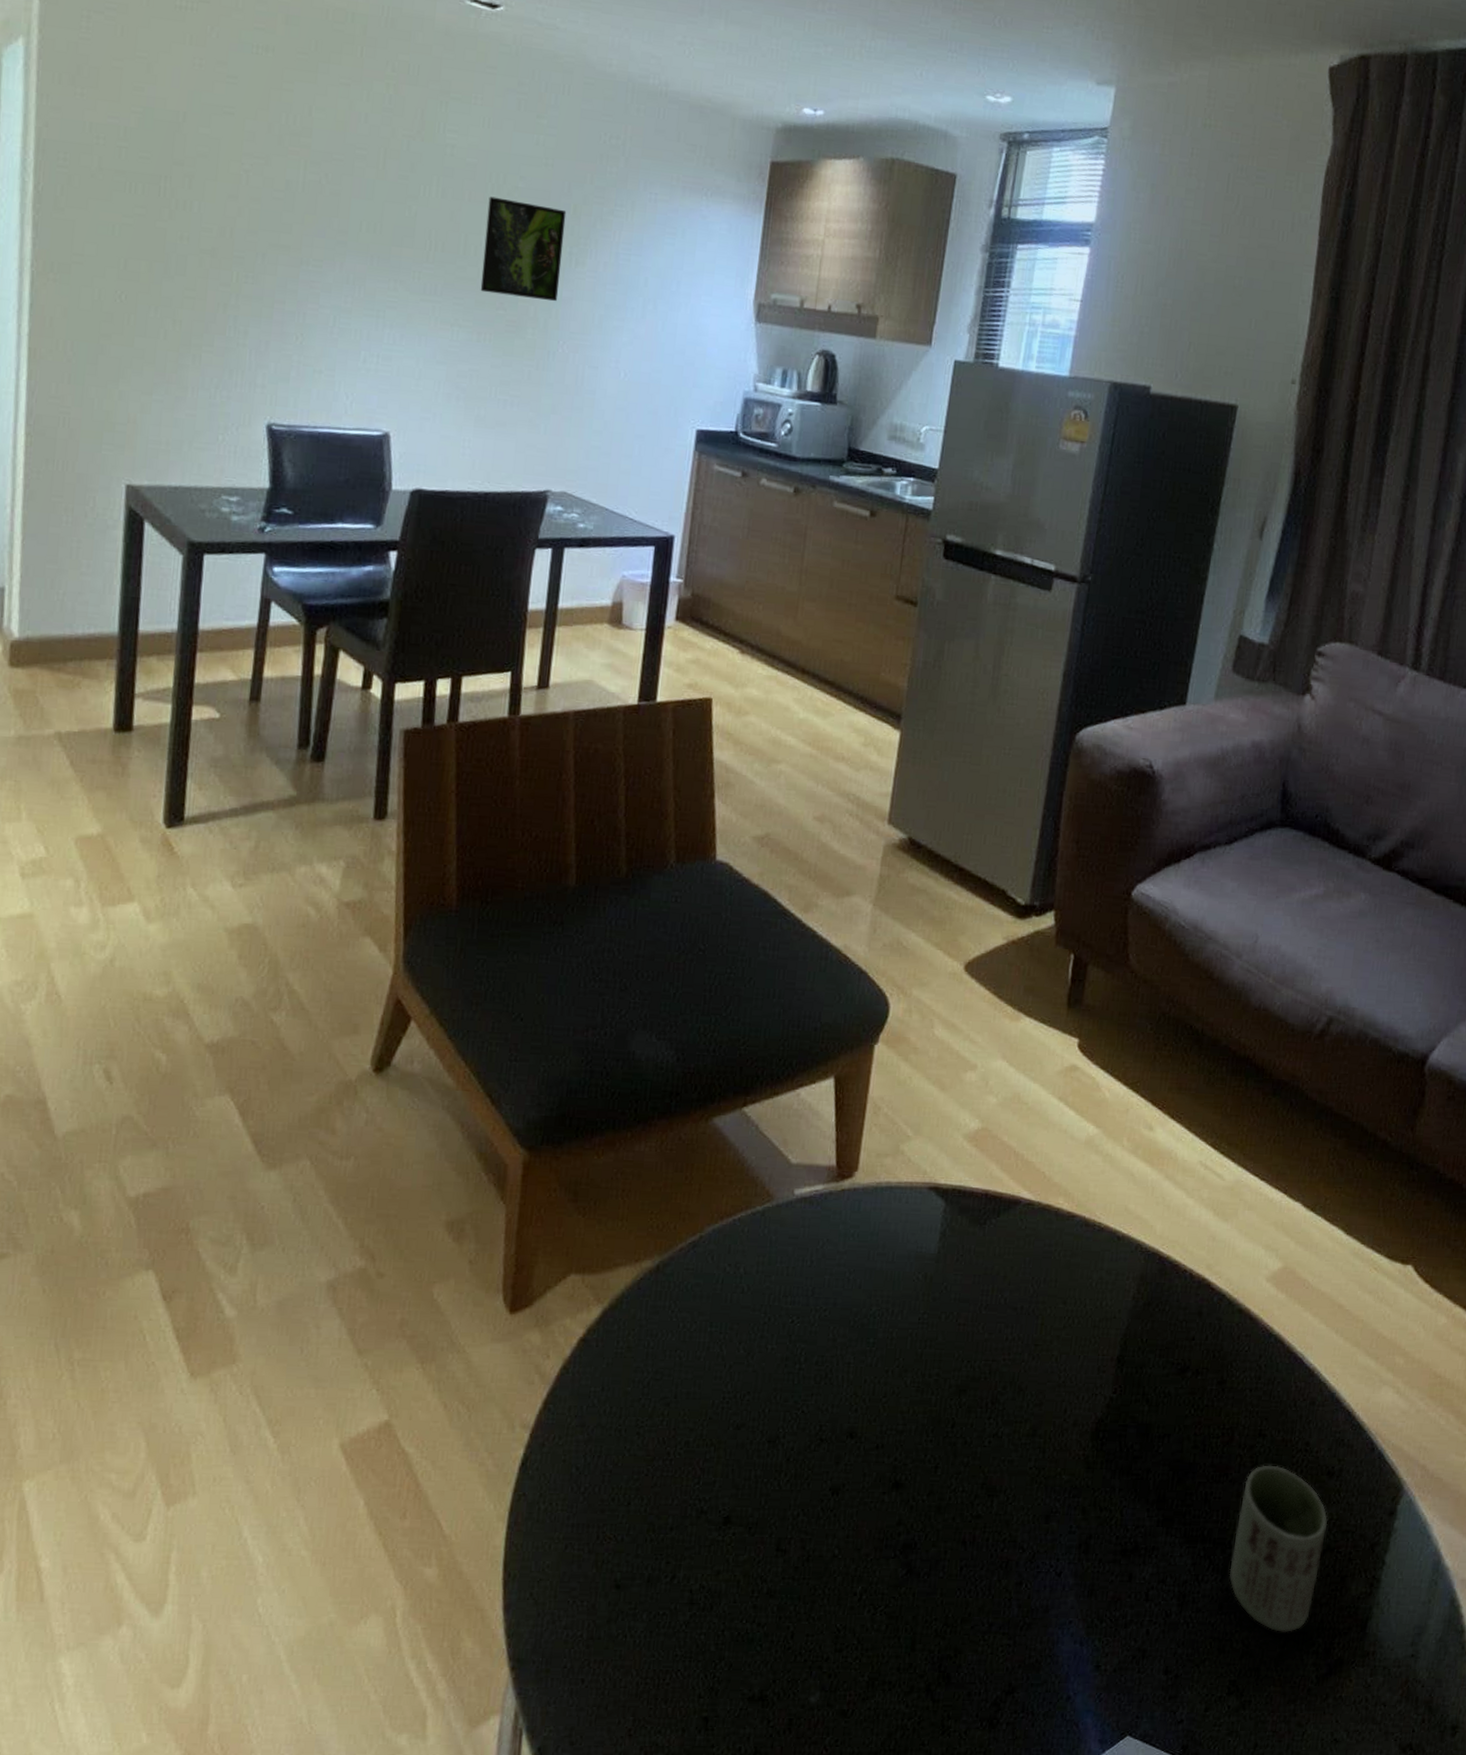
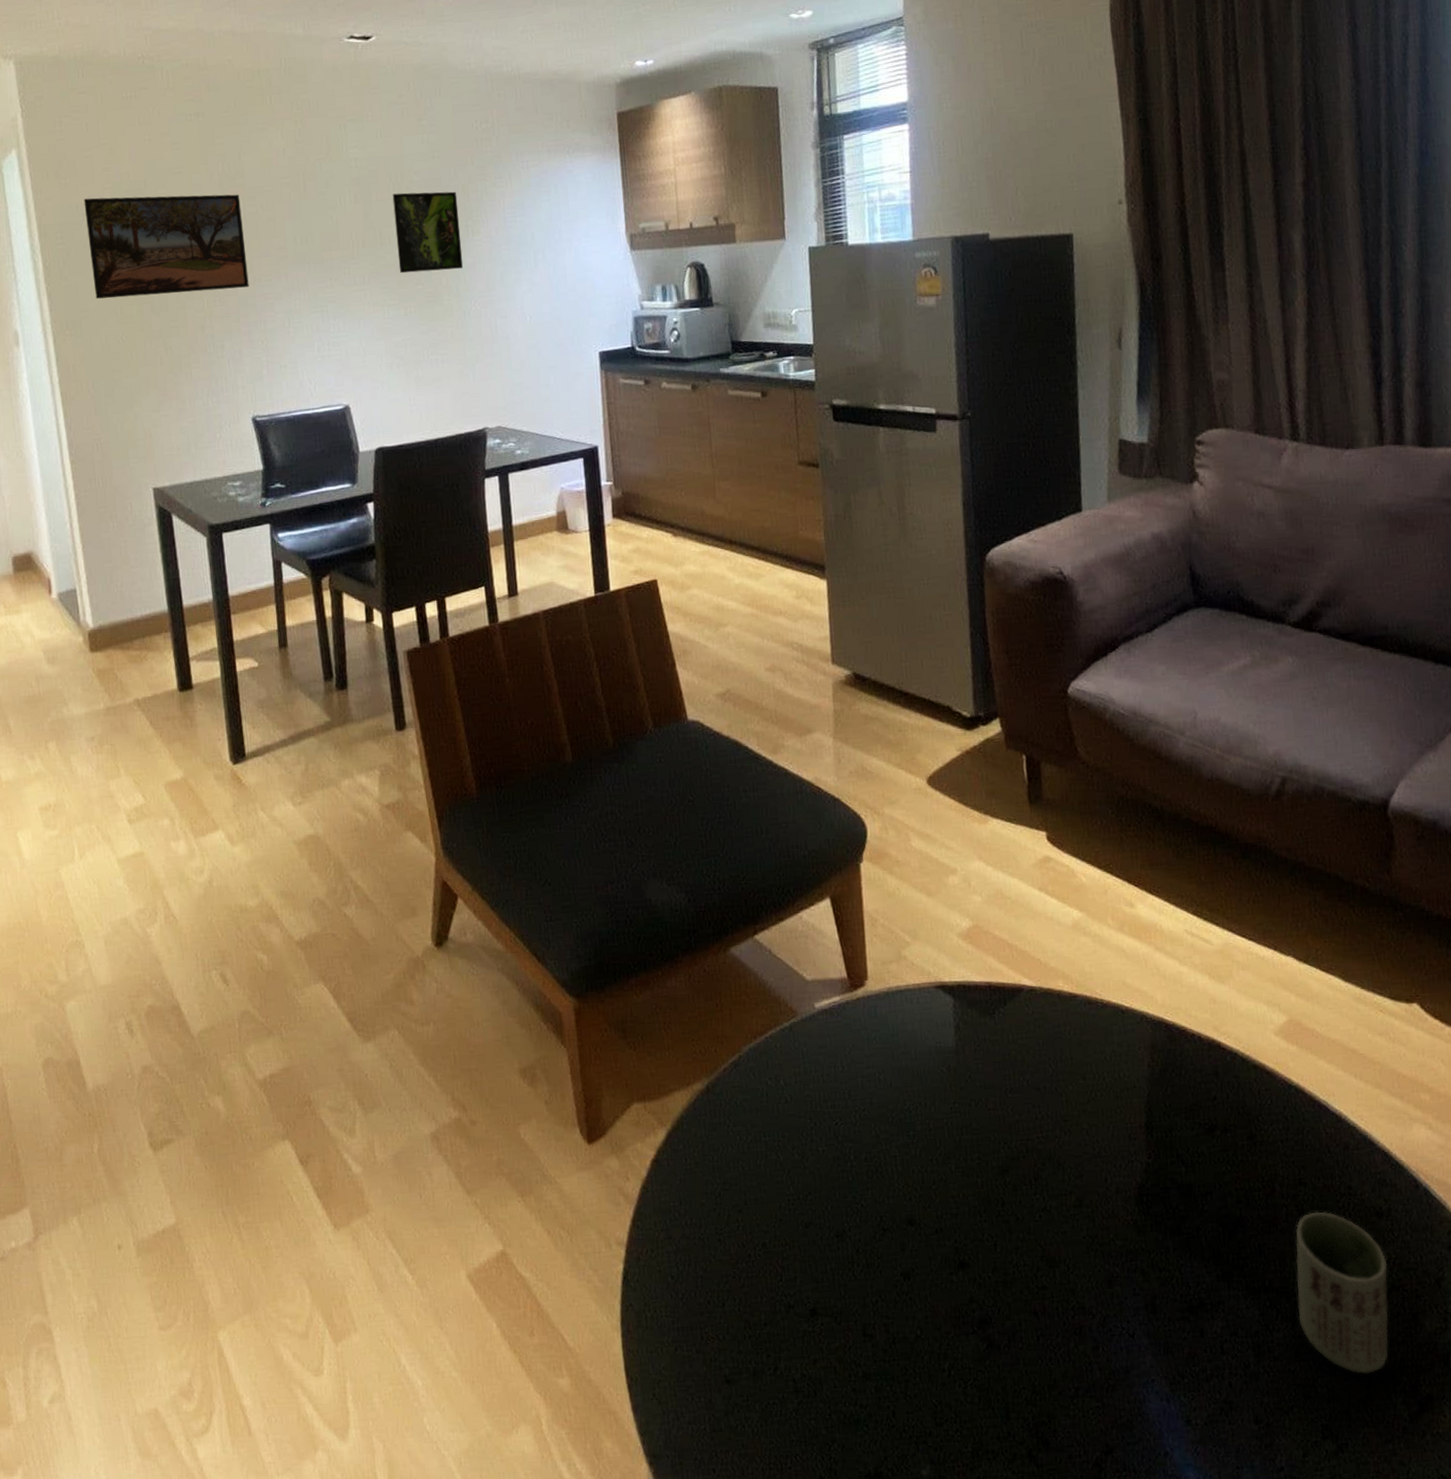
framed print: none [95,118,302,269] -> present [83,194,249,299]

